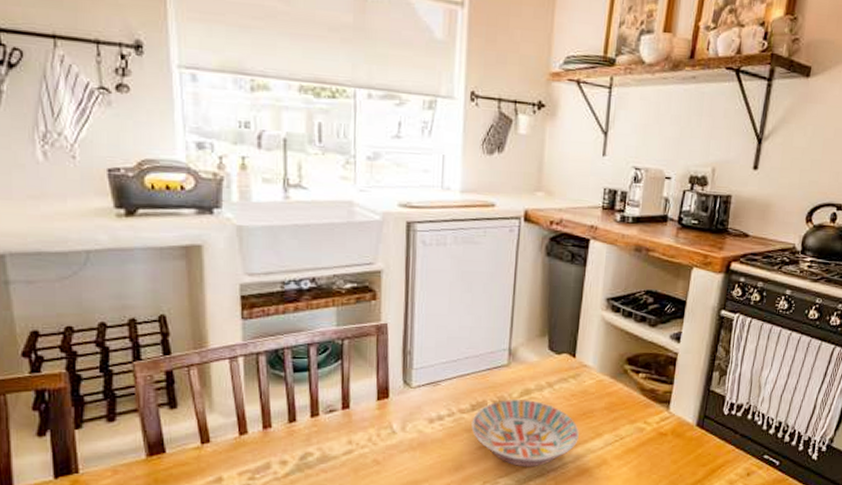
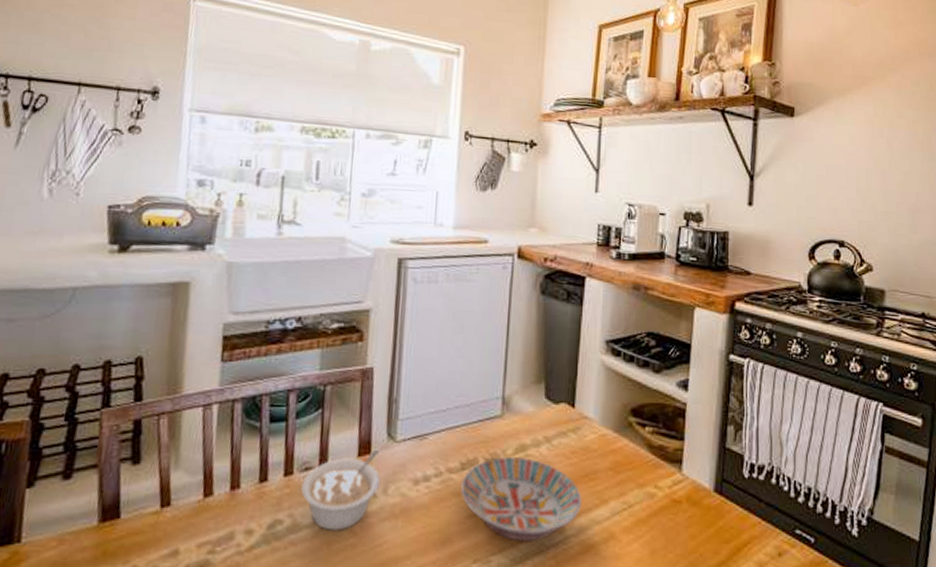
legume: none [327,394,399,460] -> present [301,449,381,531]

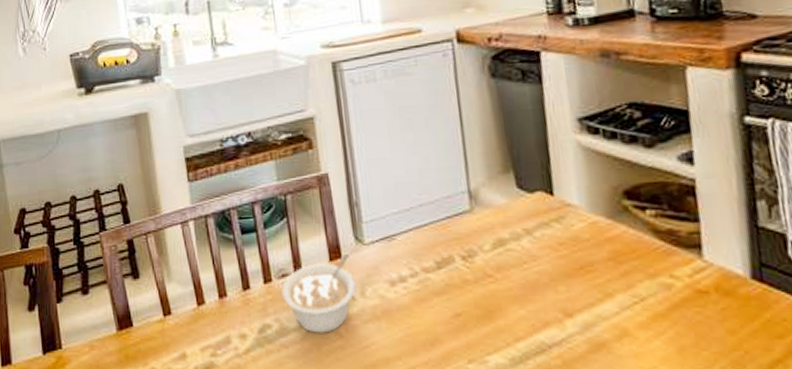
bowl: present [460,456,582,542] -> none [440,251,582,341]

